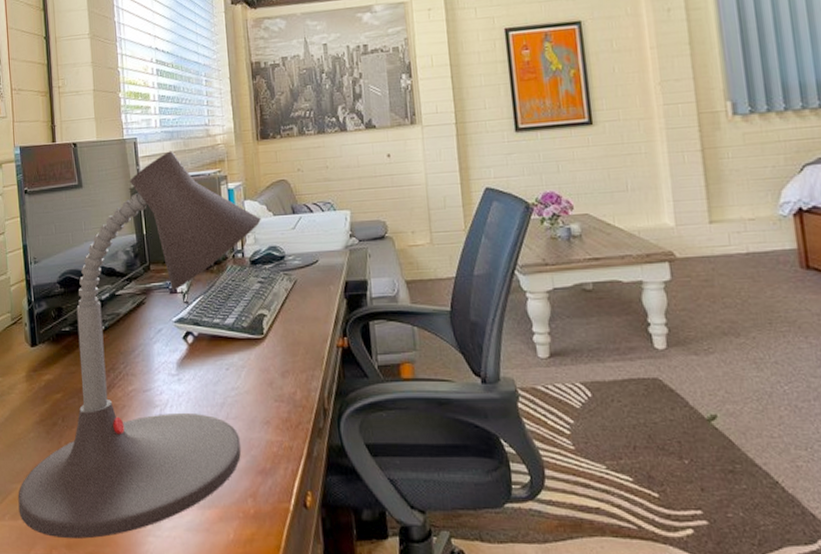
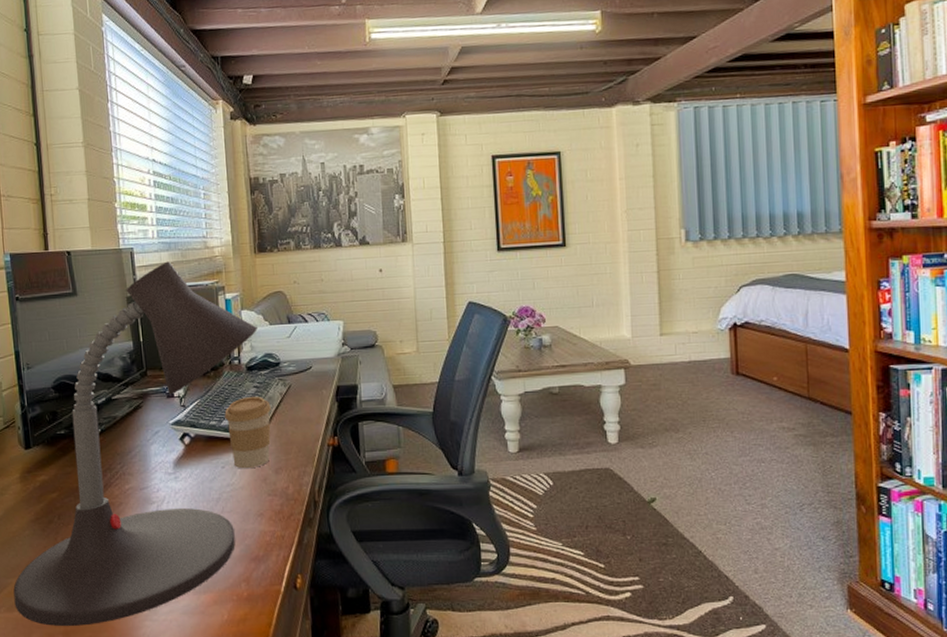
coffee cup: none [228,292,277,372] -> present [224,396,271,469]

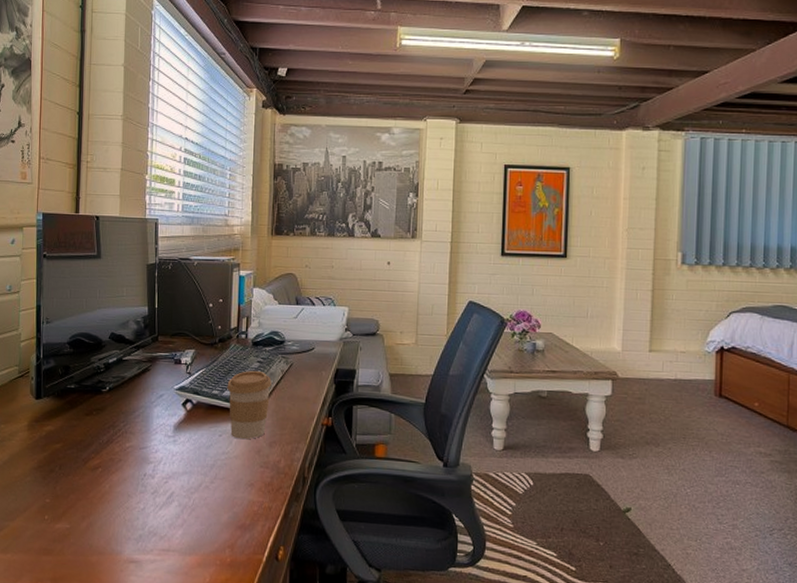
desk lamp: present [13,261,257,626] -> none [9,235,267,574]

